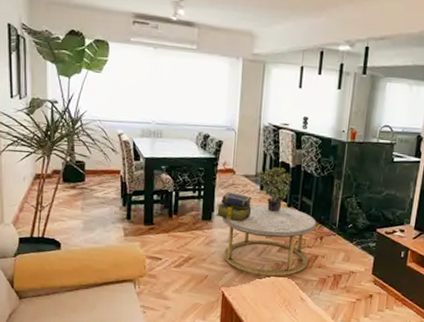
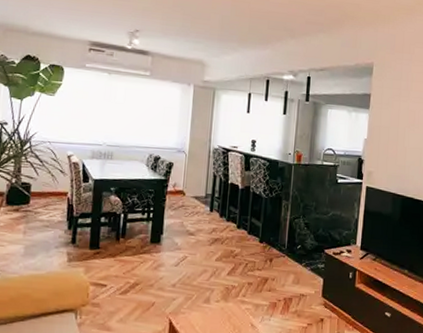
stack of books: present [216,192,252,222] -> none [164,214,202,245]
coffee table: present [221,204,316,276] -> none [170,226,265,302]
potted plant: present [257,167,292,212] -> none [207,189,241,234]

